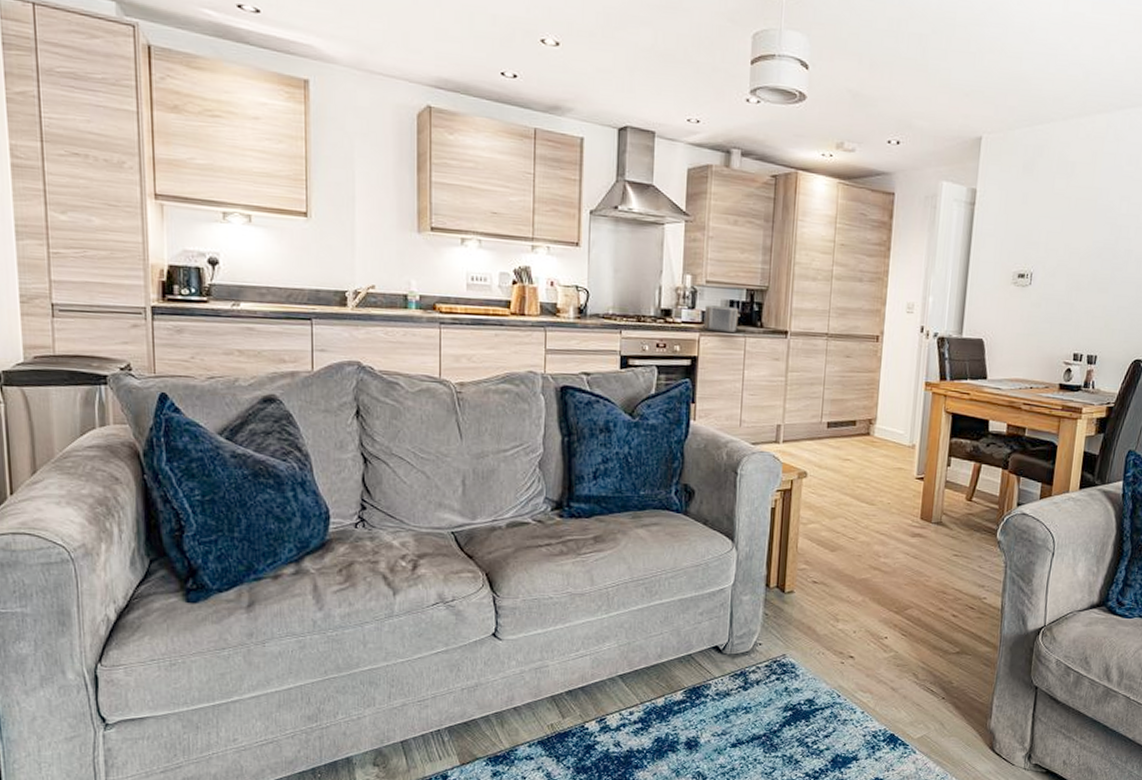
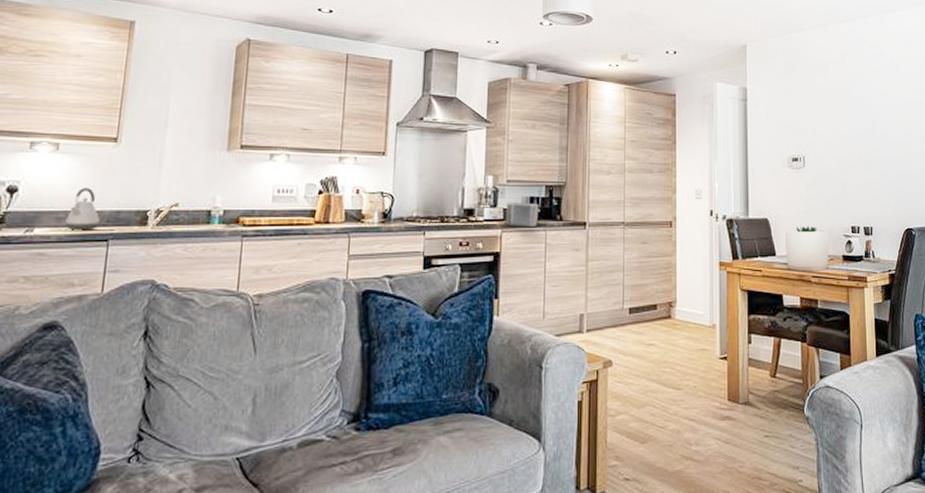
kettle: none [268,264,301,308] -> present [64,188,100,231]
planter: none [997,349,1048,399] -> present [785,226,829,271]

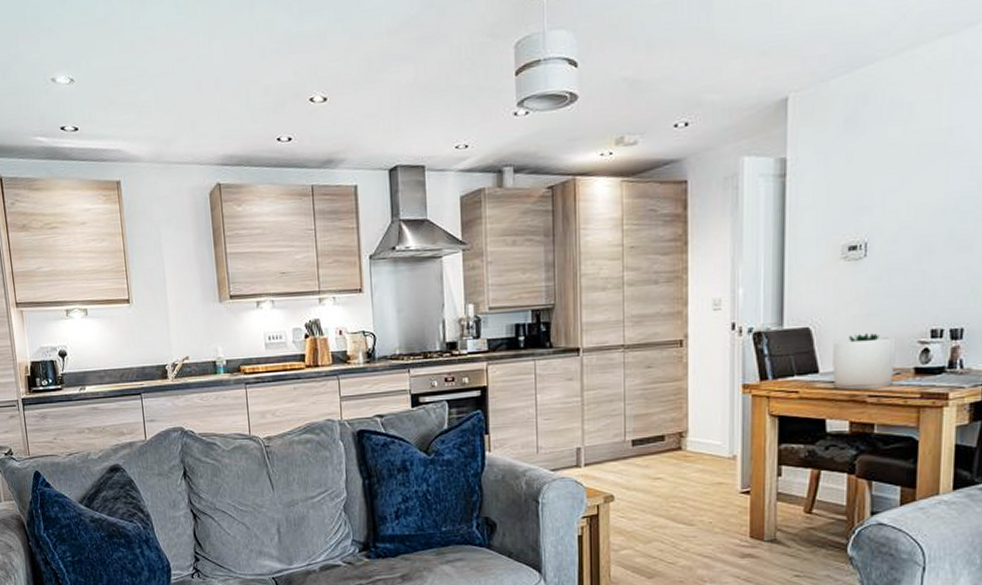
kettle: present [64,188,100,231] -> none [106,348,132,387]
toaster: present [505,201,540,228] -> none [490,330,528,359]

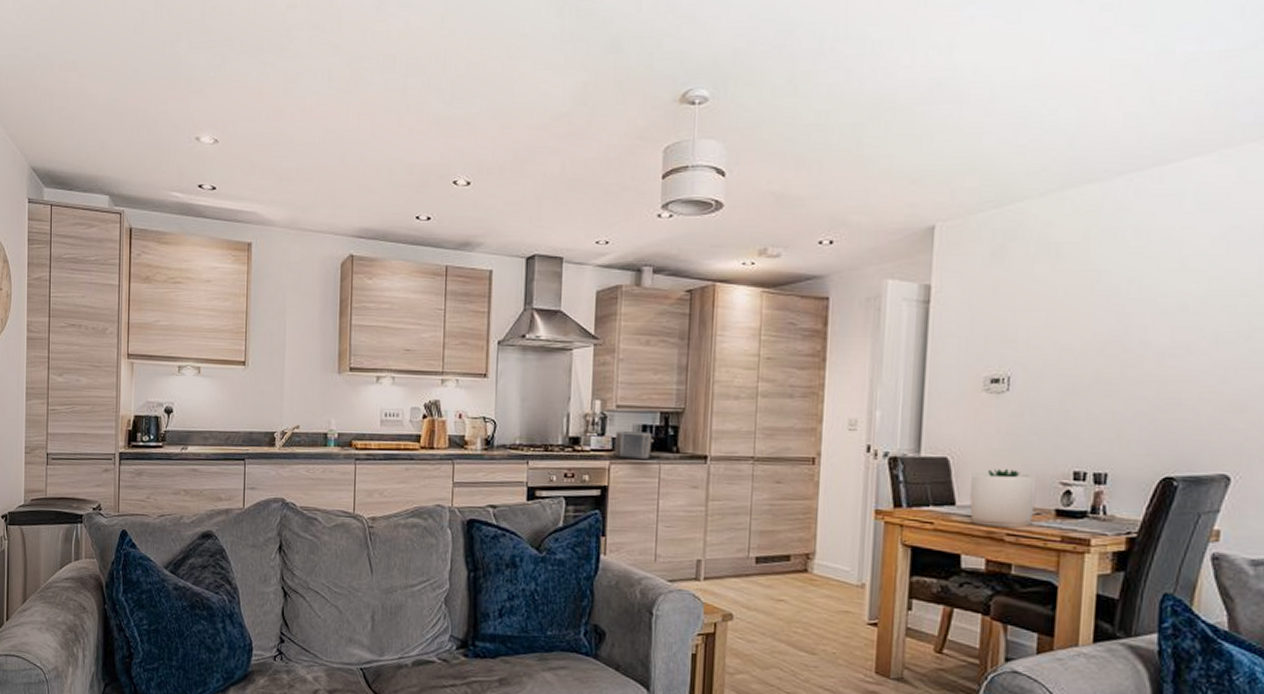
toaster: none [490,330,528,359] -> present [614,430,654,461]

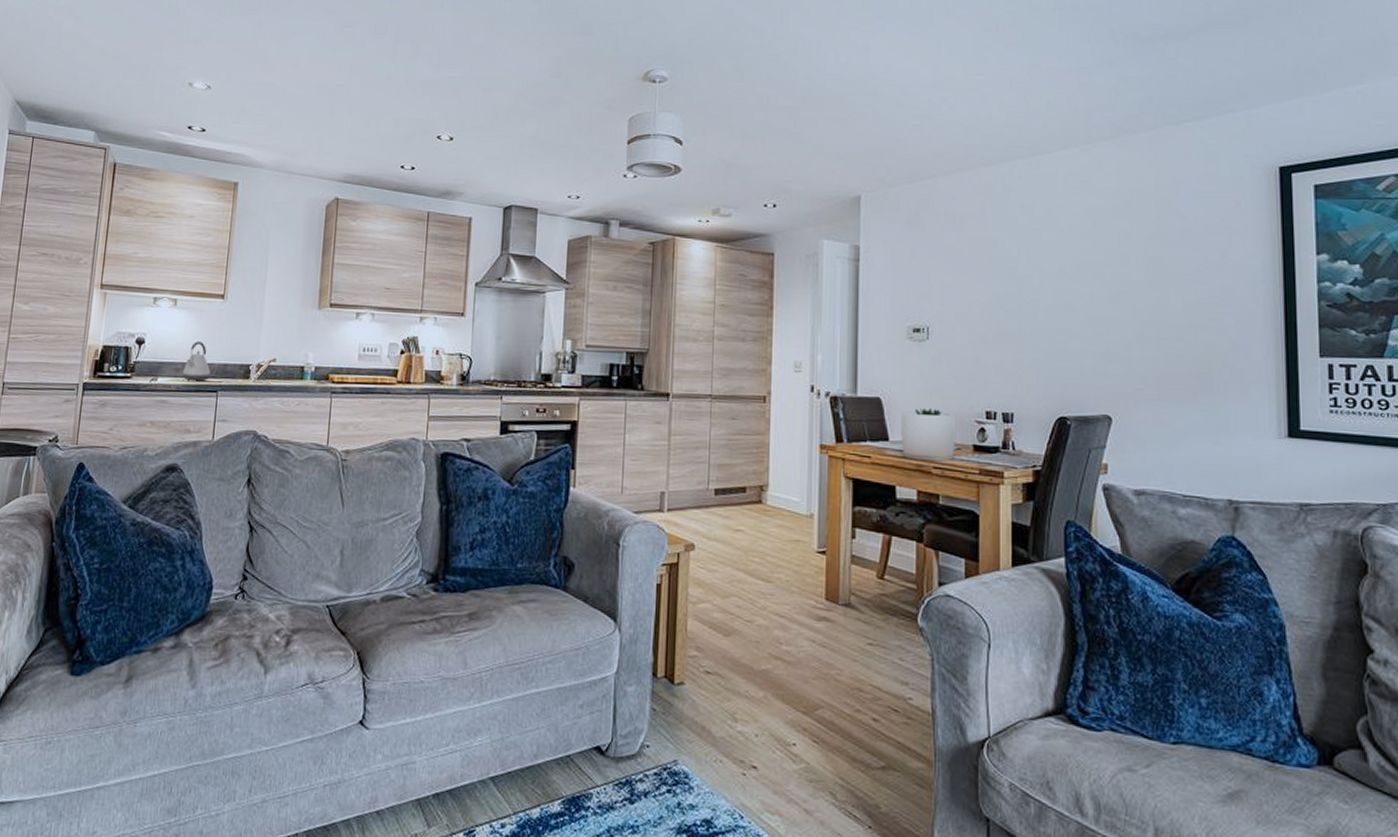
kettle: none [210,410,237,450] -> present [182,342,211,382]
toaster: present [614,430,654,461] -> none [583,368,621,397]

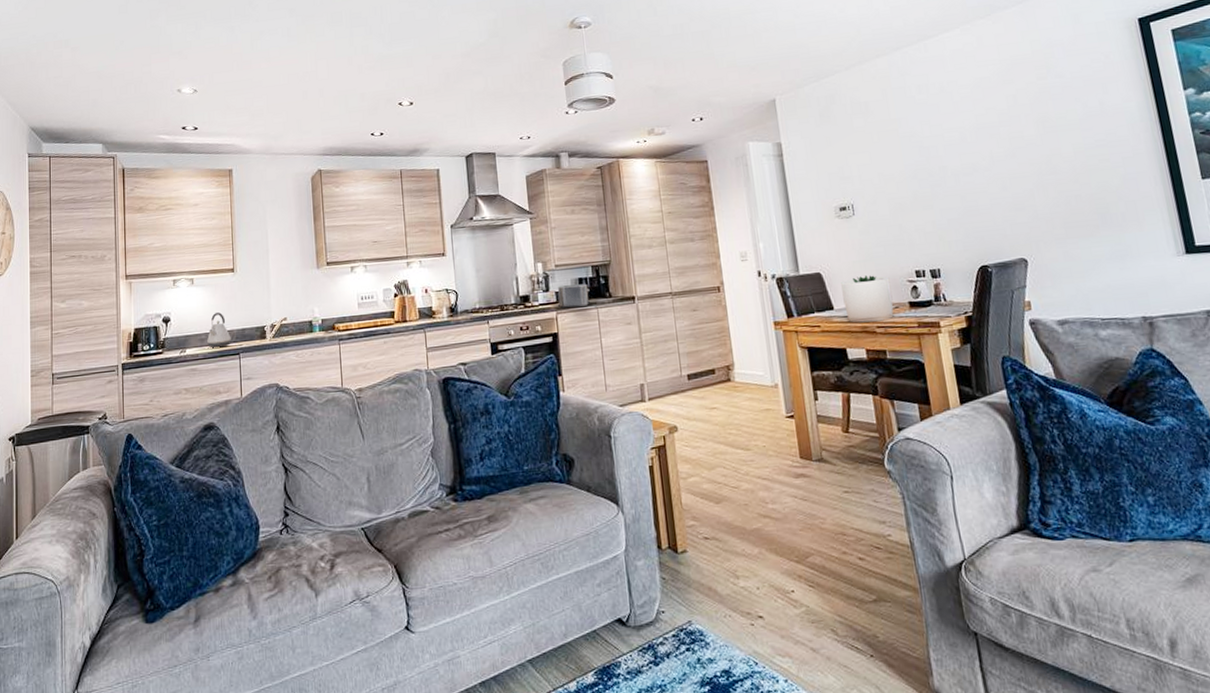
toaster: none [583,368,621,397] -> present [558,283,591,308]

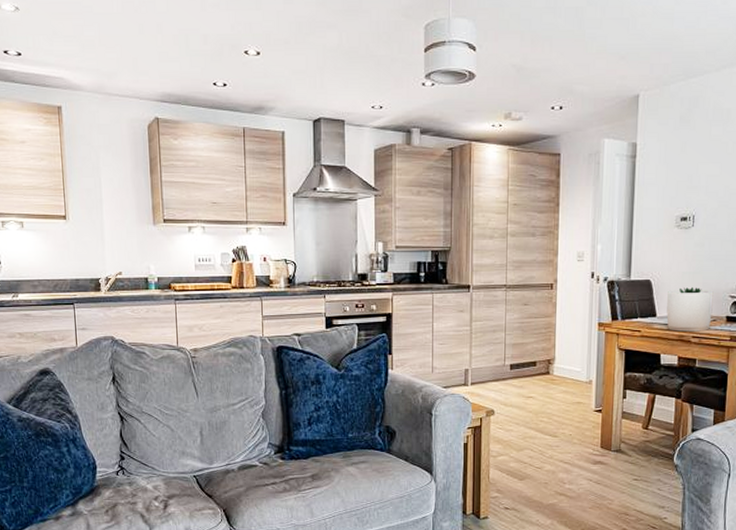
kettle: present [206,312,231,349] -> none [39,260,65,296]
toaster: present [558,283,591,308] -> none [395,266,427,291]

